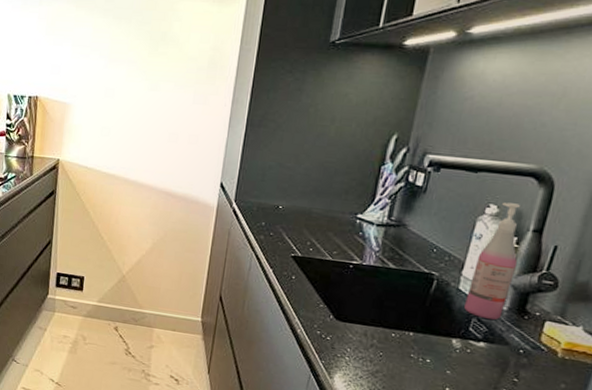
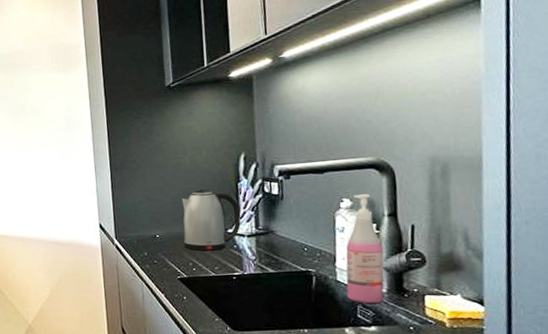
kettle: none [306,165,378,235] -> present [181,189,241,251]

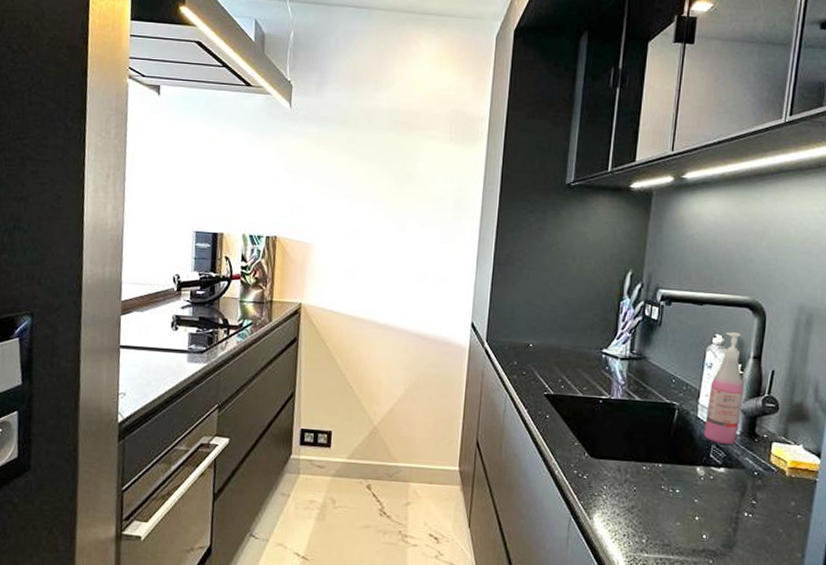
kettle: present [181,189,241,251] -> none [556,302,619,370]

